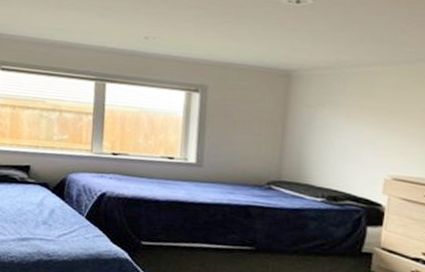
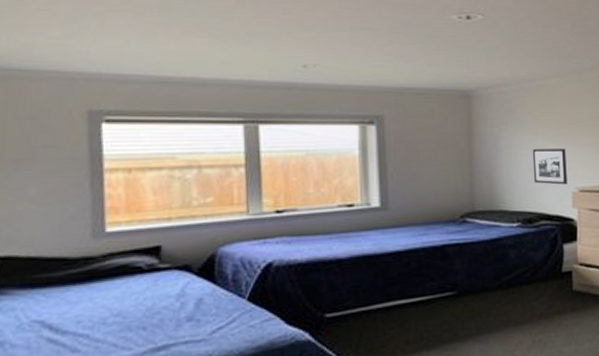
picture frame: none [344,132,383,171] -> present [532,149,568,185]

